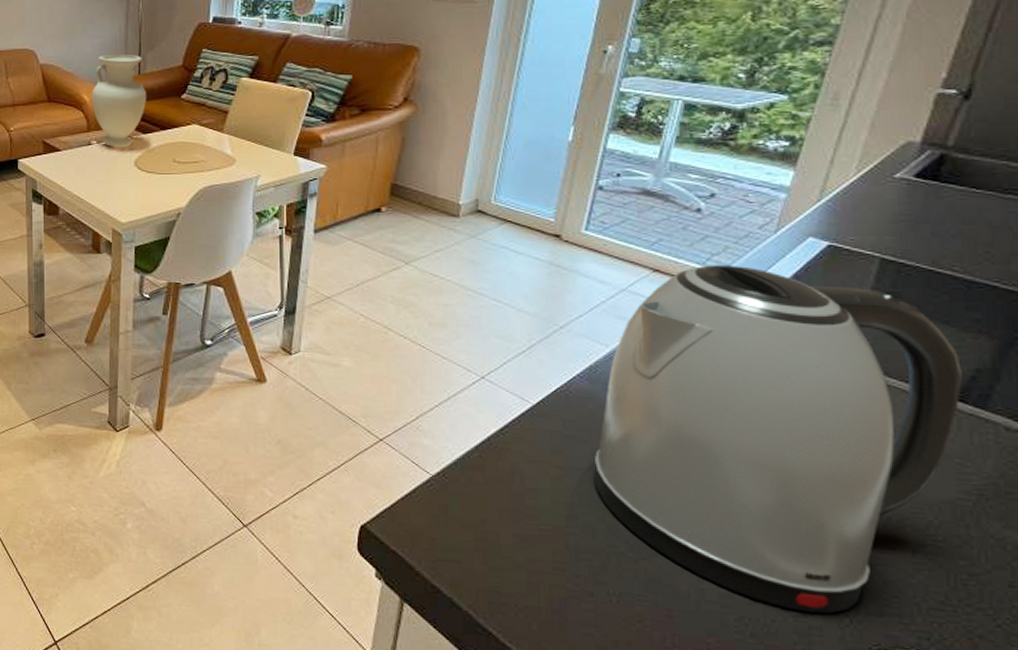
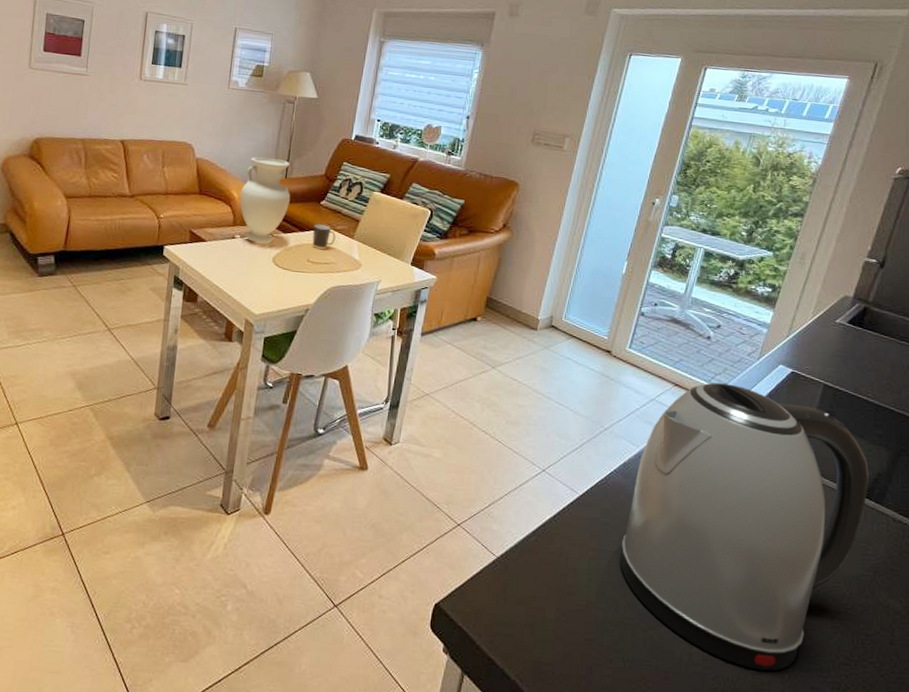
mug: none [176,120,202,147] -> present [312,224,336,249]

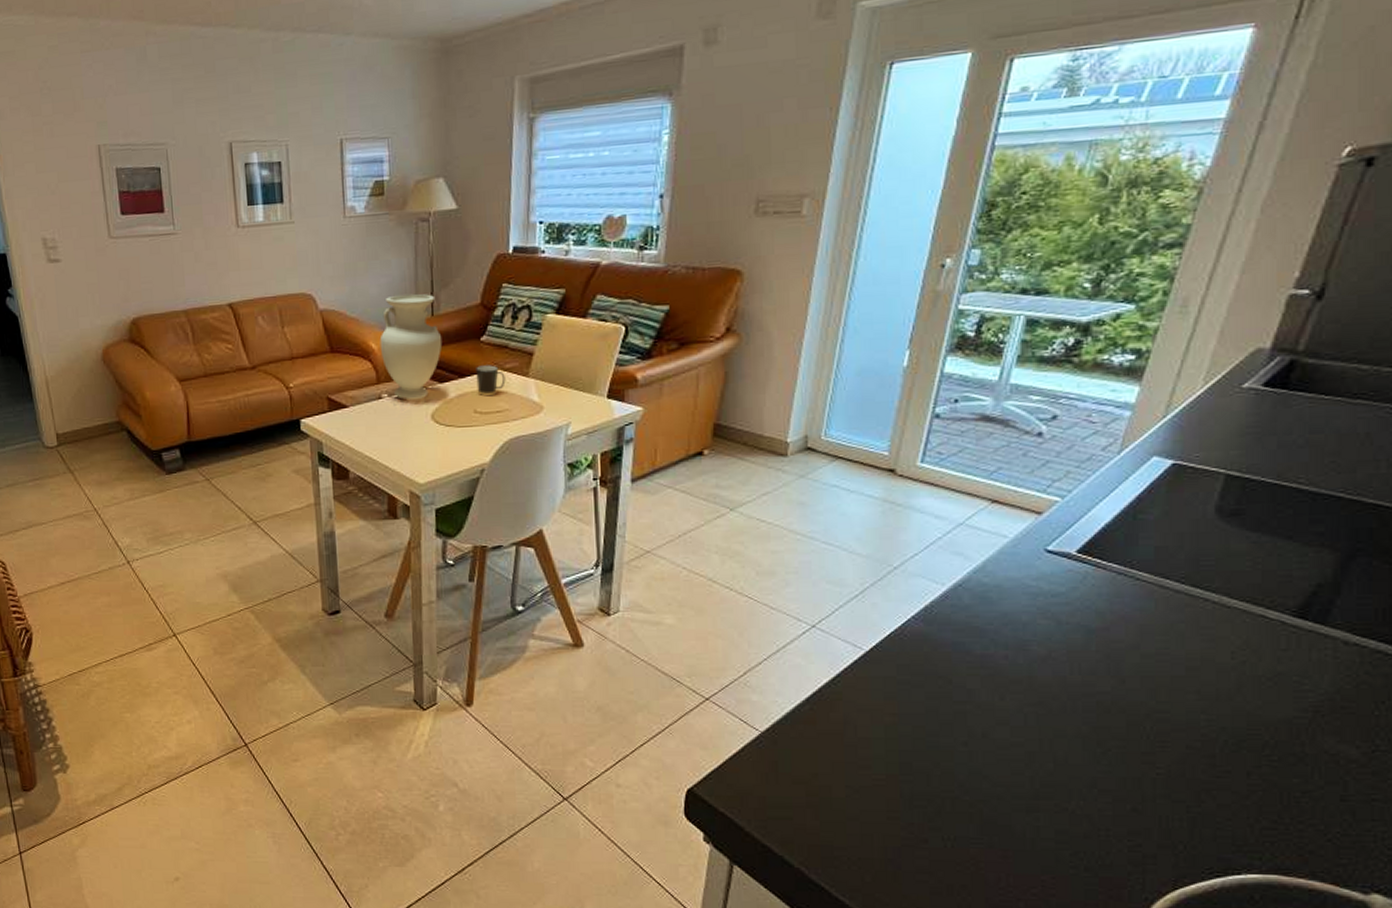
kettle: present [620,382,869,671] -> none [929,491,1303,842]

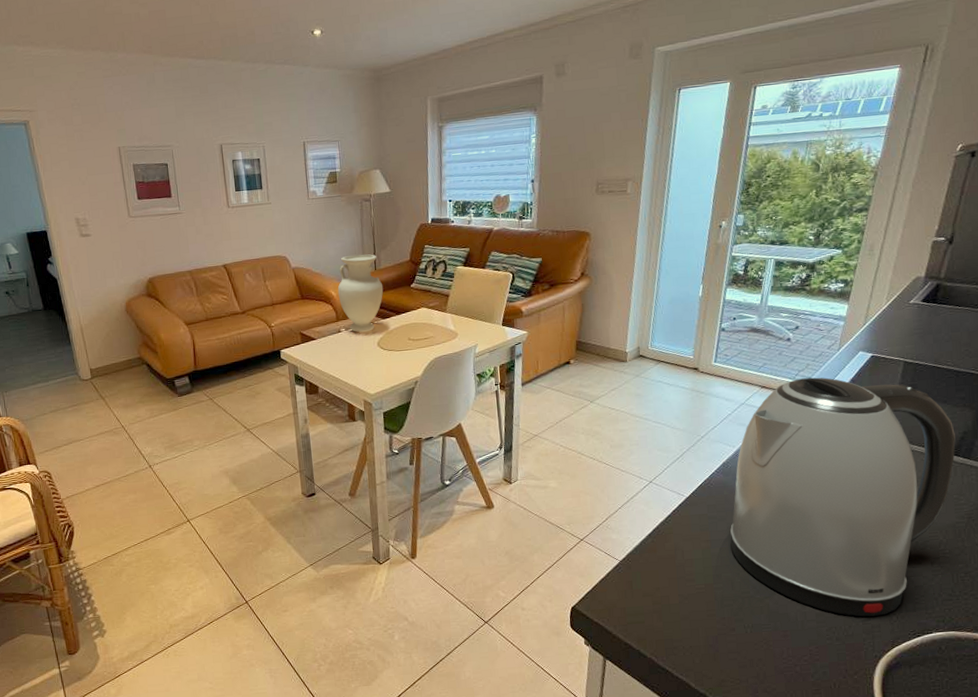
mug: present [476,365,506,395] -> none [408,304,430,327]
kettle: none [929,491,1303,842] -> present [730,377,956,617]

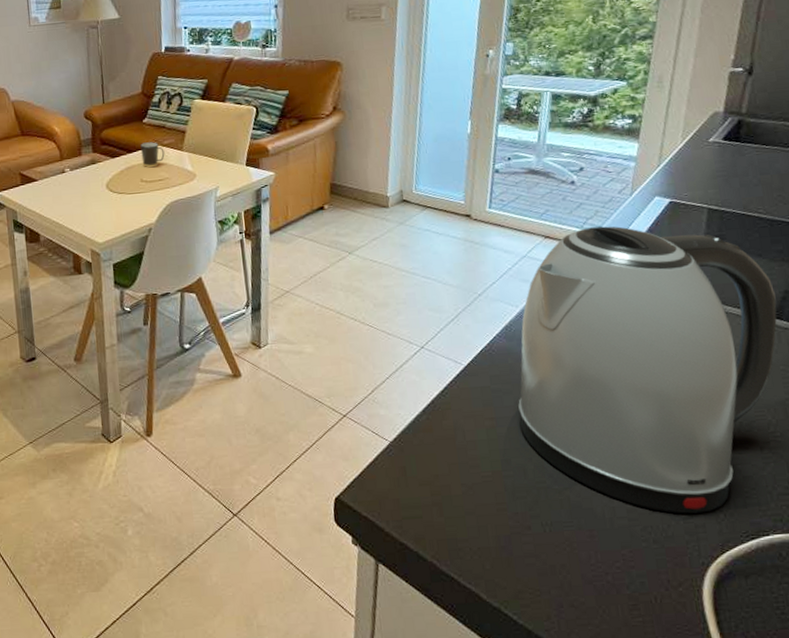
vase: present [337,254,384,333] -> none [61,86,113,173]
mug: none [408,304,430,327] -> present [140,142,165,167]

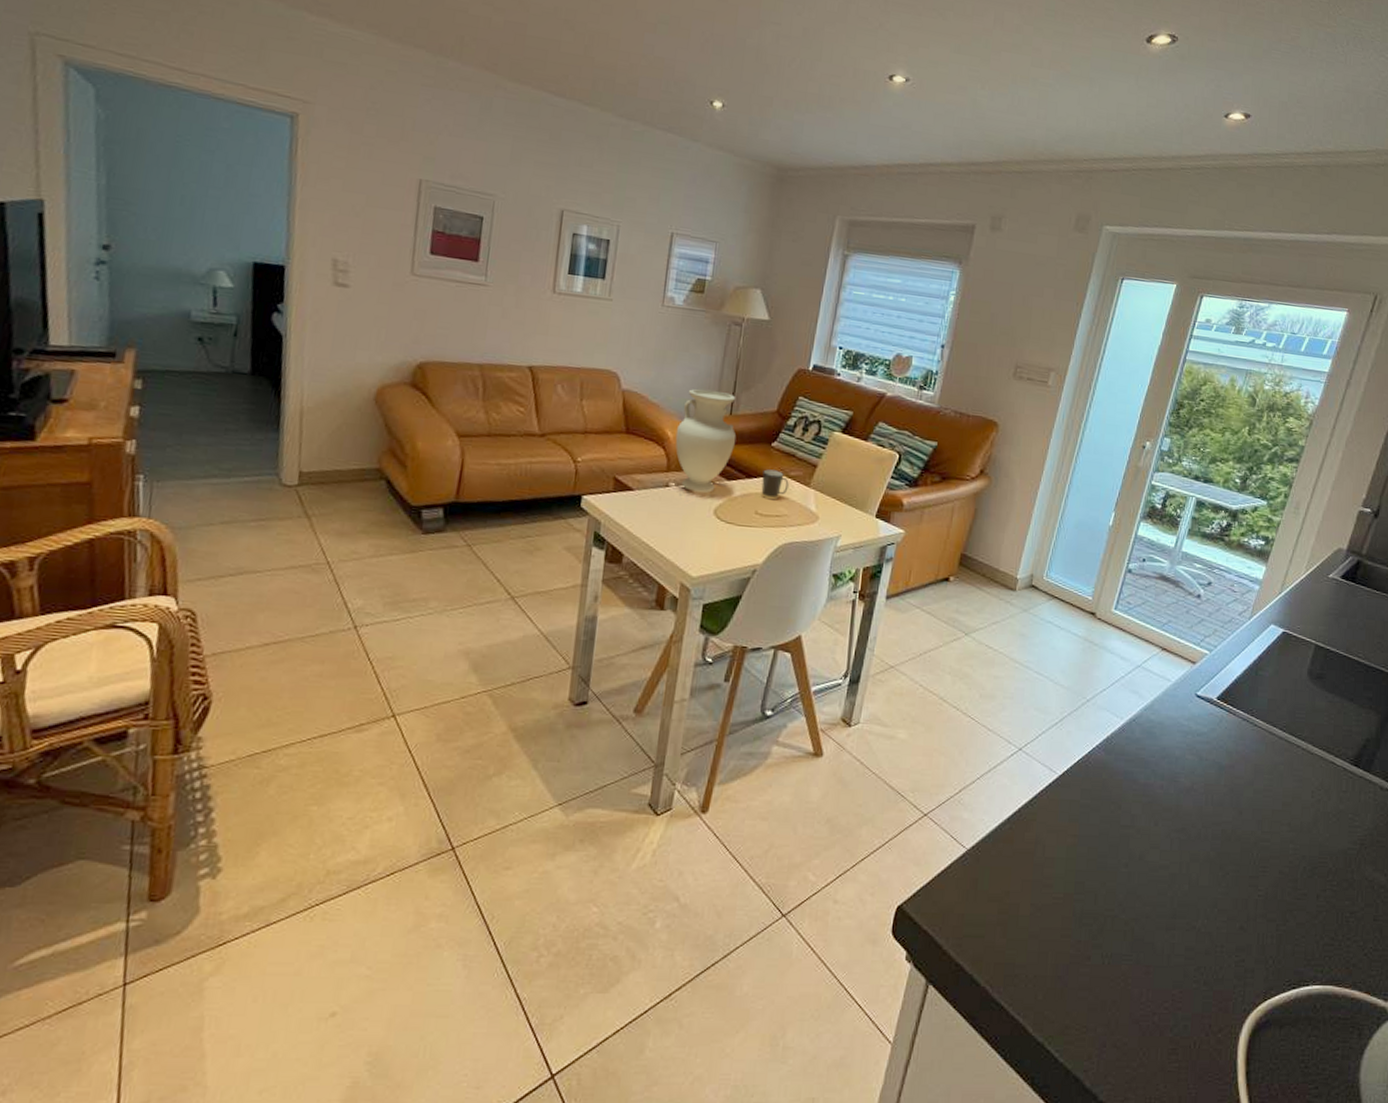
vase: none [61,86,113,173] -> present [675,389,737,494]
kettle: present [518,226,777,514] -> none [1100,645,1358,957]

